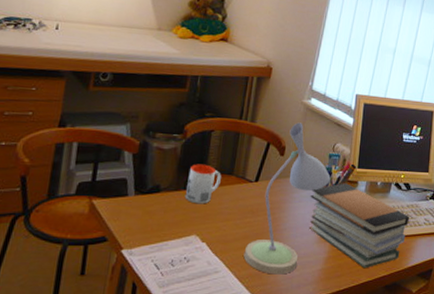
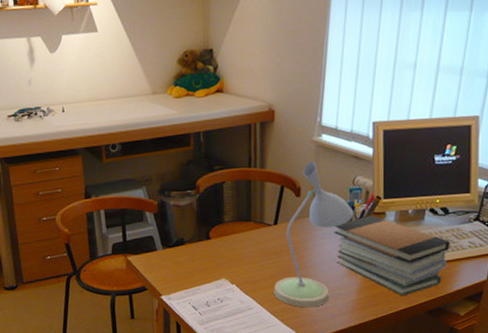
mug: present [185,164,221,204] -> none [208,214,240,251]

